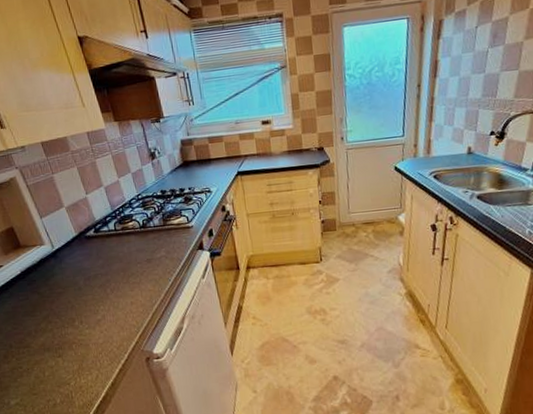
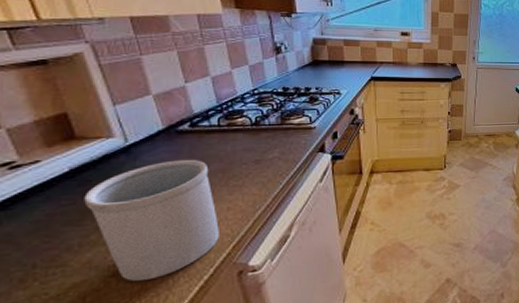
utensil holder: none [33,260,128,362] -> present [84,159,219,282]

